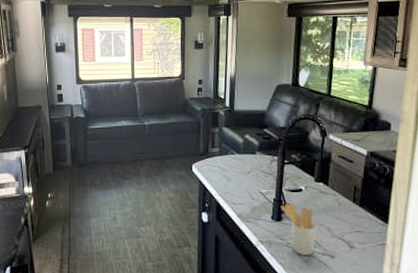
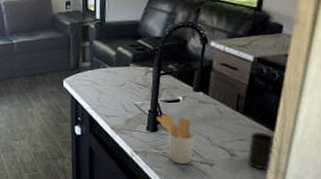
cup: none [365,224,390,263] -> present [247,132,276,170]

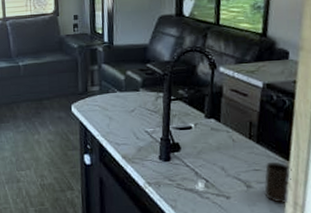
utensil holder: present [156,113,196,165] -> none [168,141,210,198]

